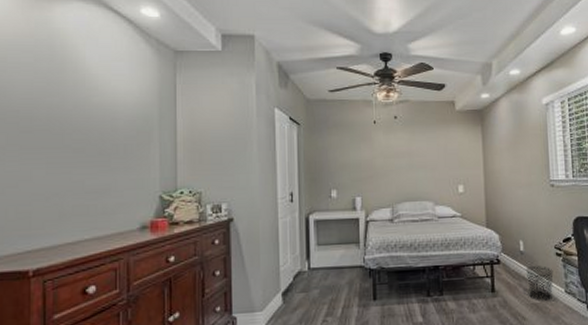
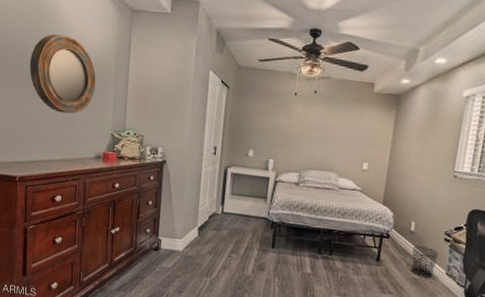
home mirror: none [43,87,135,180] -> present [29,34,96,114]

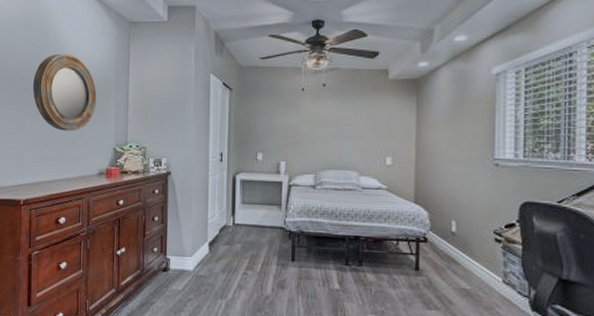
waste bin: present [411,245,439,278] -> none [456,249,490,288]

